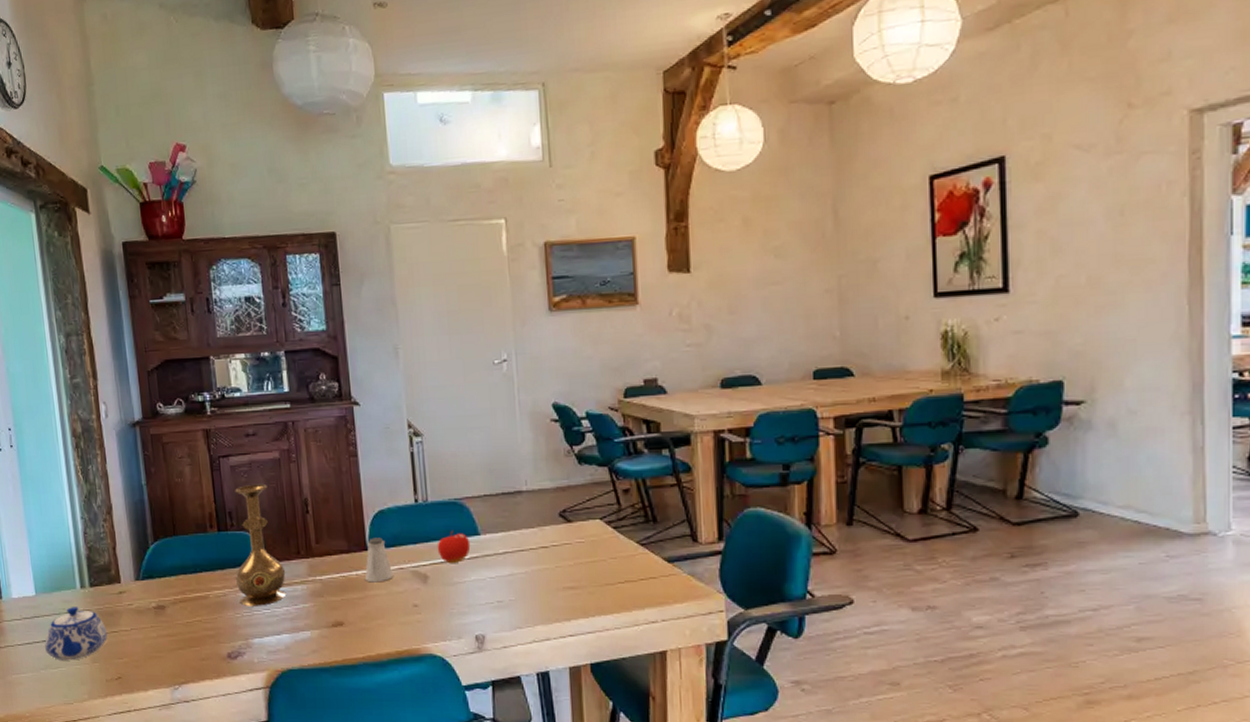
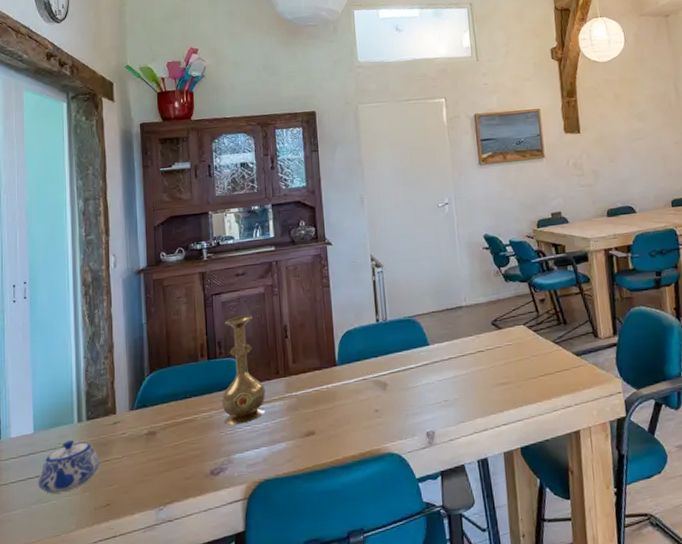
saltshaker: present [364,537,394,583] -> none [334,354,359,394]
fruit: present [437,530,471,564] -> none [394,343,422,372]

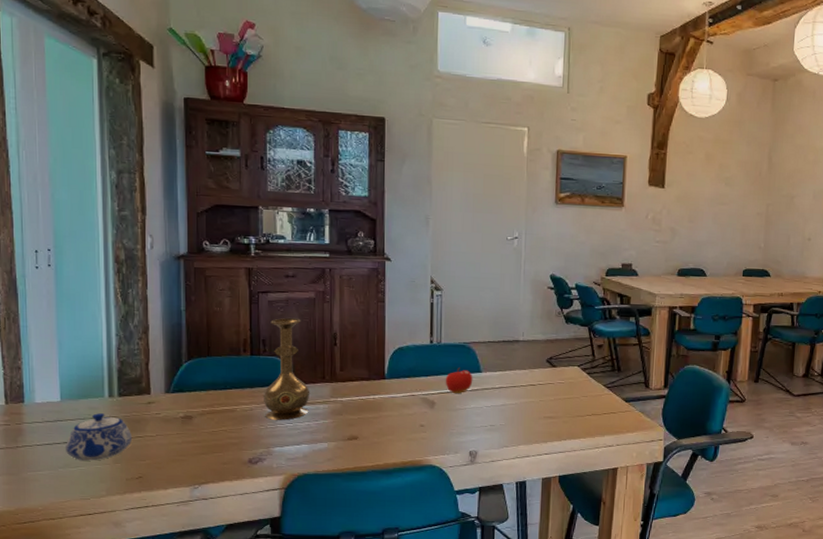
fruit: none [394,343,422,372] -> present [445,367,473,394]

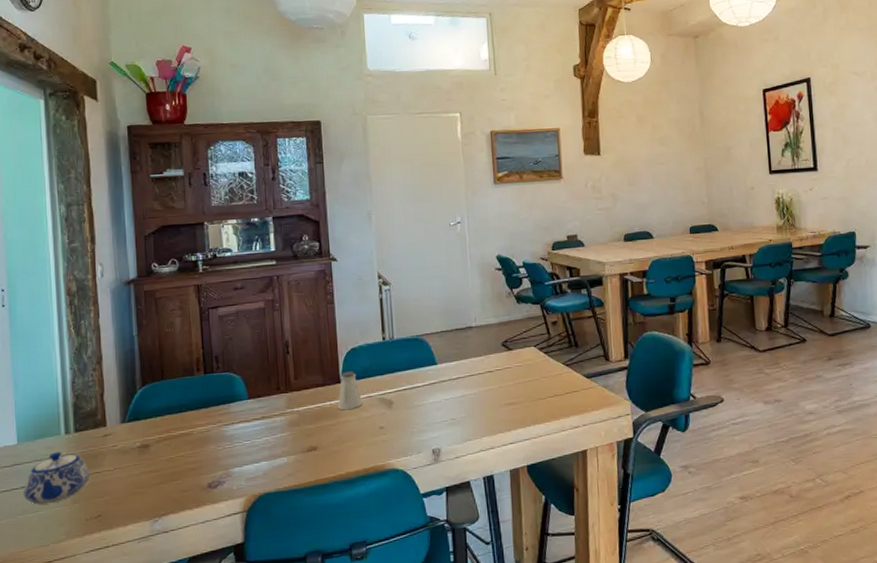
vase: present [263,317,310,420] -> none [218,330,266,439]
saltshaker: none [380,369,406,406] -> present [337,371,363,411]
fruit: present [445,367,473,394] -> none [401,362,429,390]

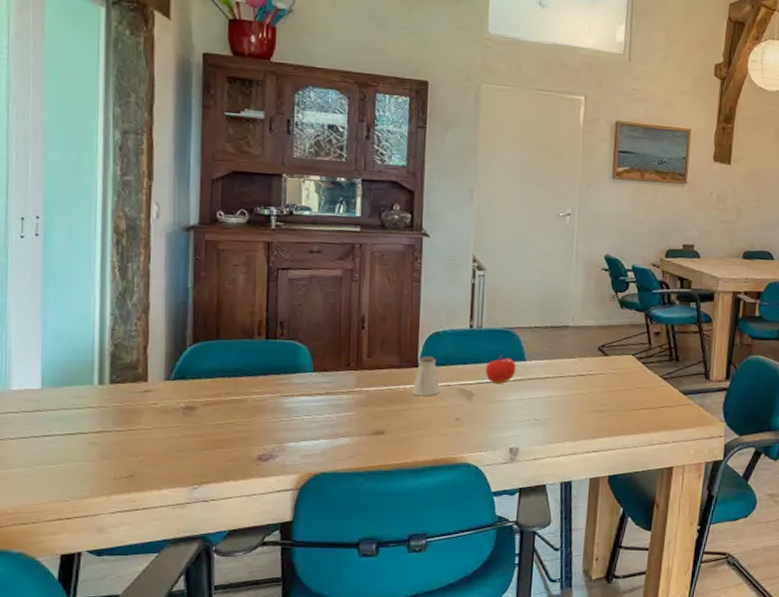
teapot: present [24,452,90,505] -> none [44,402,124,457]
fruit: none [401,362,429,390] -> present [485,355,517,385]

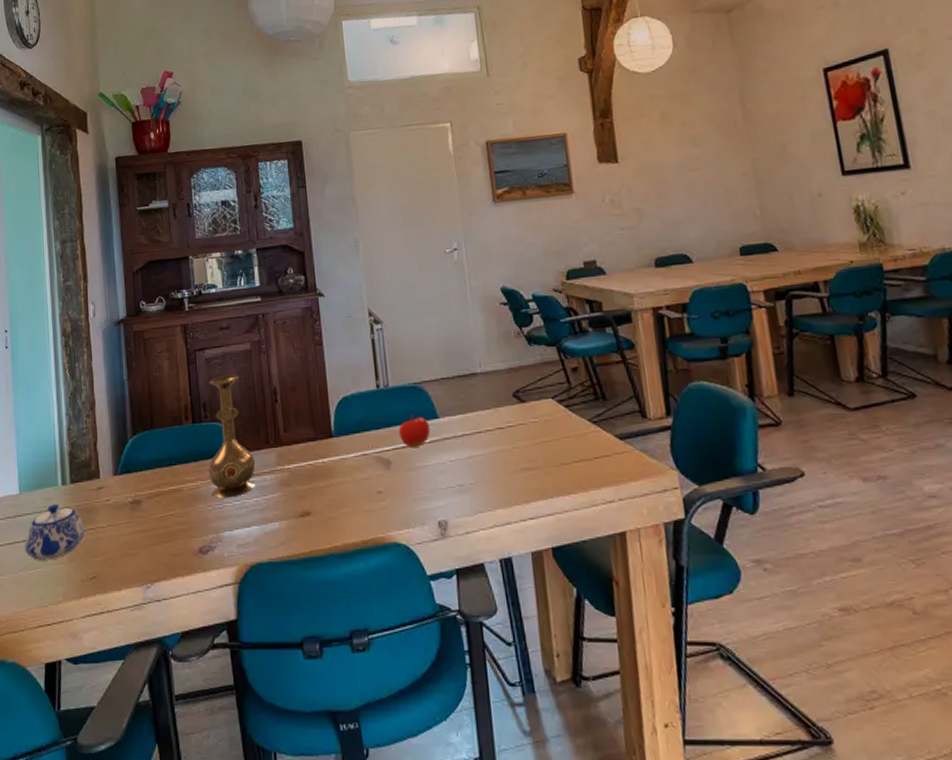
teapot: none [44,402,124,457] -> present [25,504,86,561]
vase: none [277,297,333,412] -> present [208,374,256,498]
saltshaker: present [411,356,441,397] -> none [330,424,358,470]

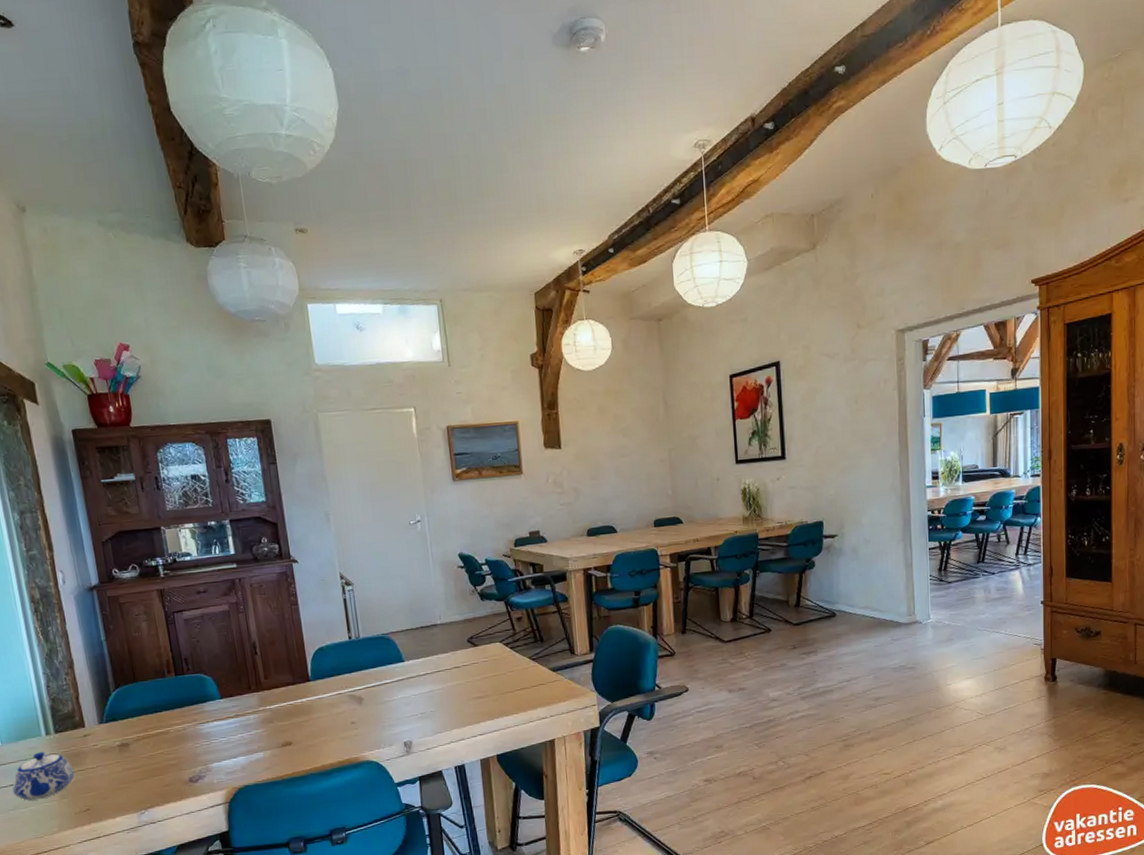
vase: present [208,374,256,498] -> none [189,632,240,737]
fruit: present [398,414,431,449] -> none [369,659,397,687]

